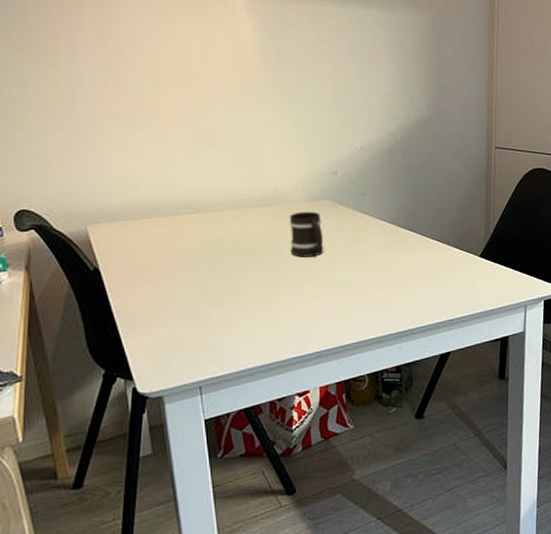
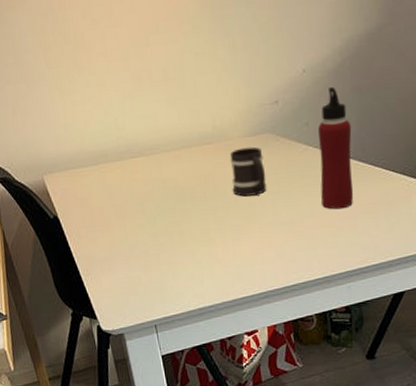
water bottle: none [374,163,405,274] -> present [318,86,354,210]

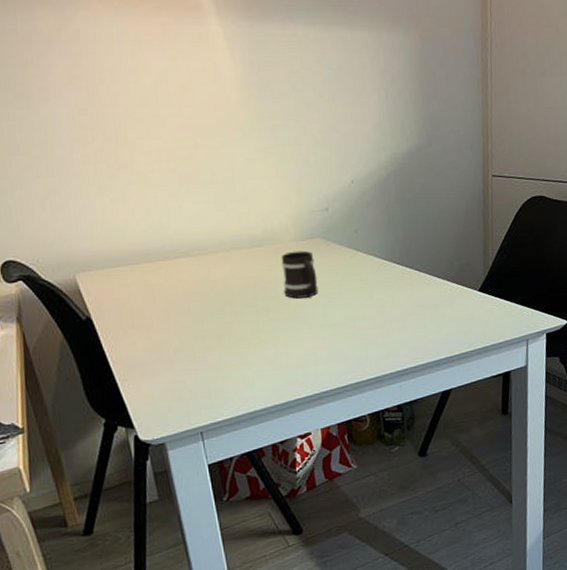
water bottle: present [318,86,354,210] -> none [367,197,402,312]

